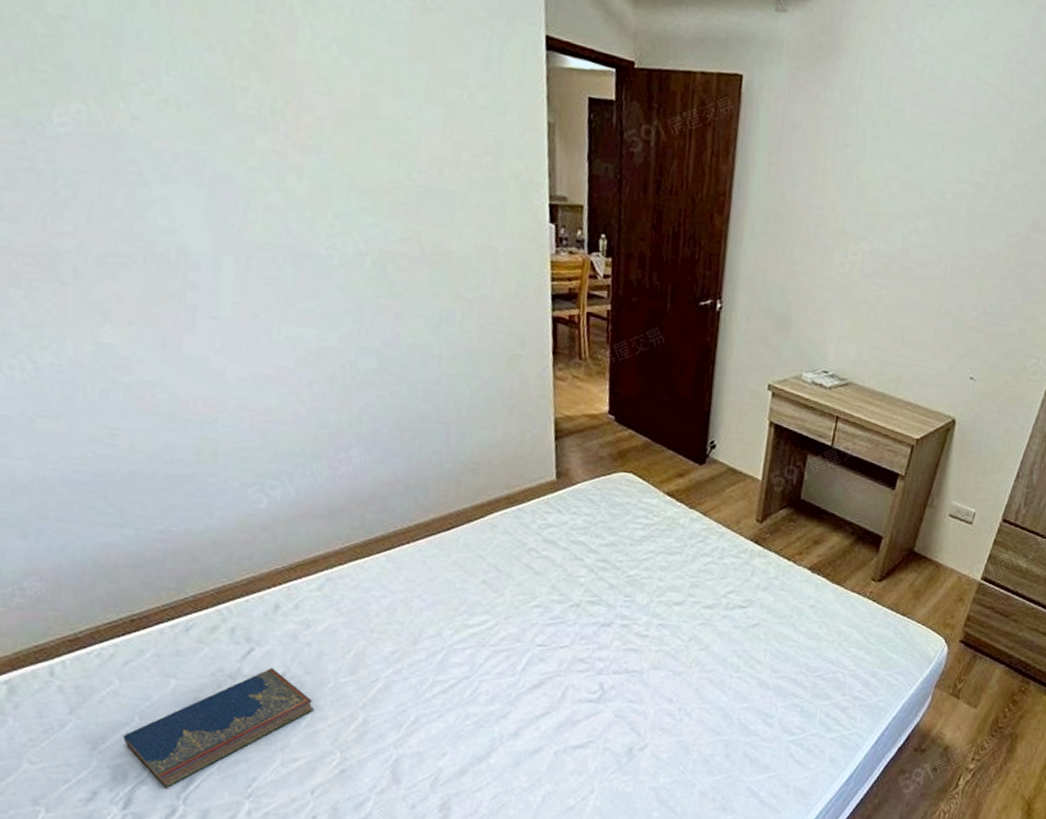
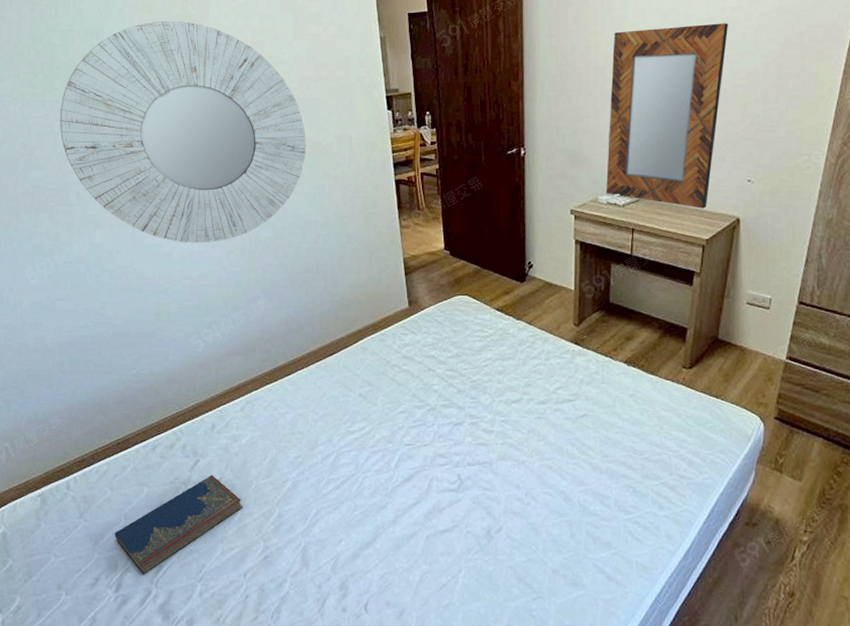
mirror: none [45,31,433,366] -> present [59,20,306,243]
home mirror: none [812,175,977,404] -> present [606,23,729,209]

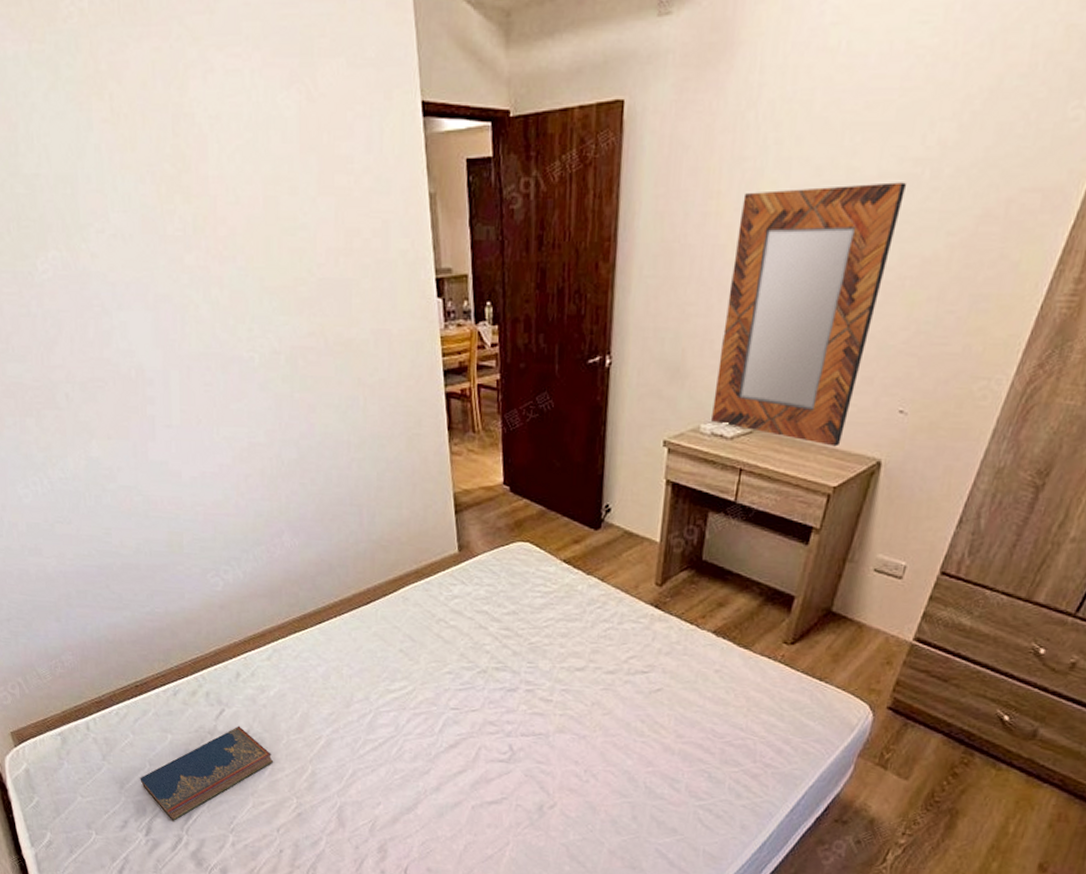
mirror: present [59,20,306,243] -> none [35,163,335,463]

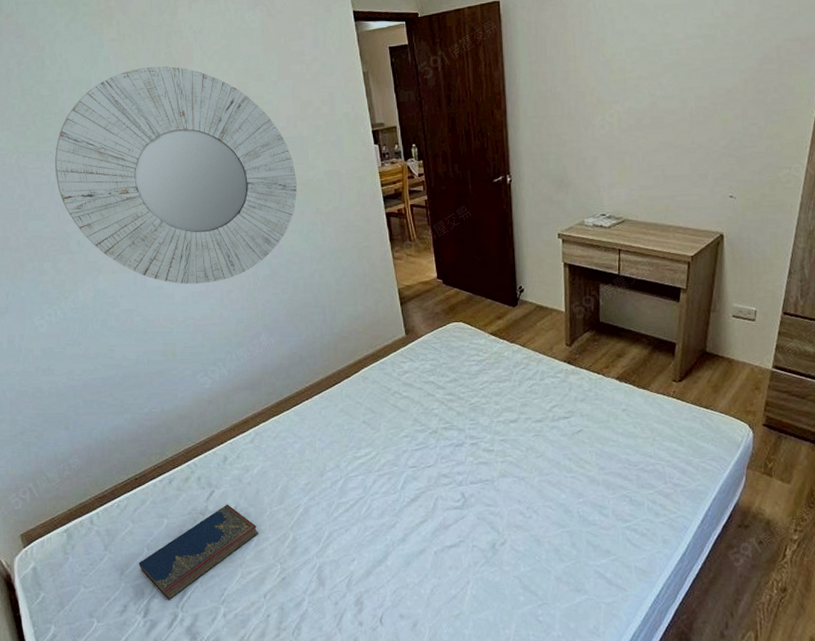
mirror: none [35,163,335,463] -> present [54,66,297,285]
home mirror: present [711,182,907,447] -> none [591,41,707,227]

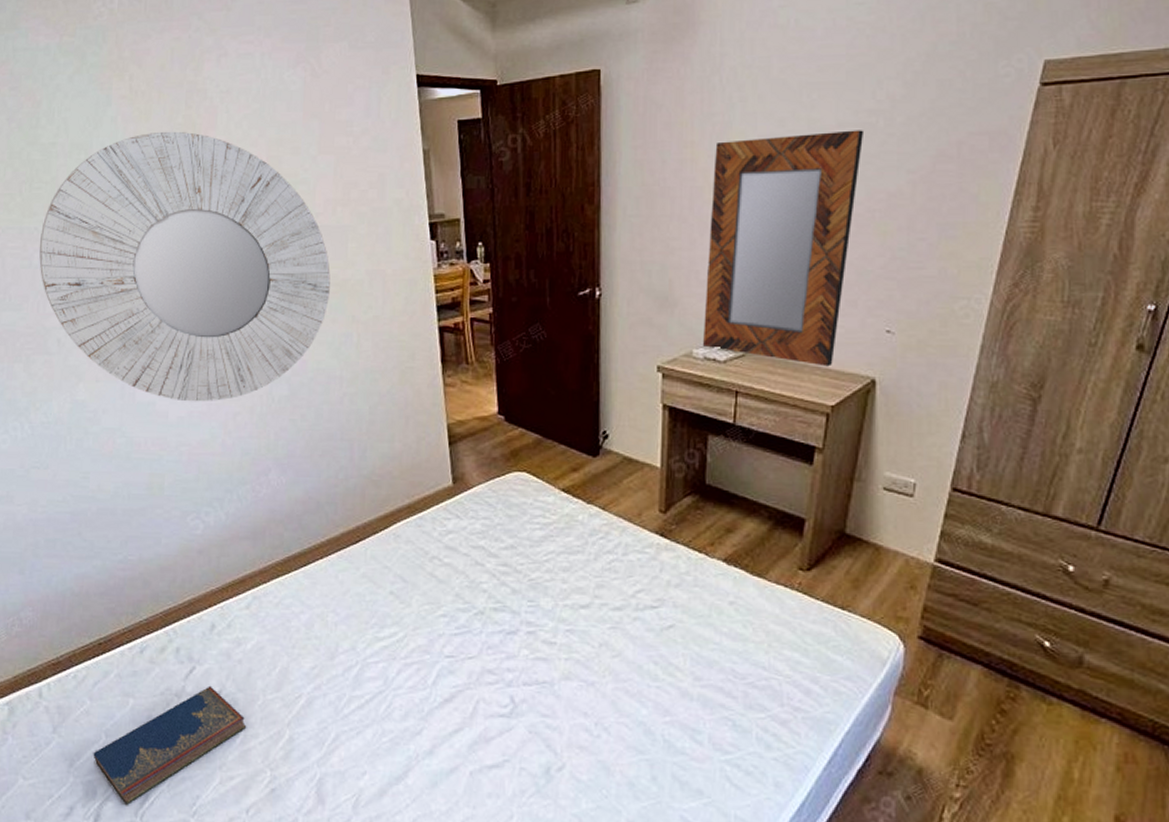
home mirror: none [591,41,707,227] -> present [703,130,865,367]

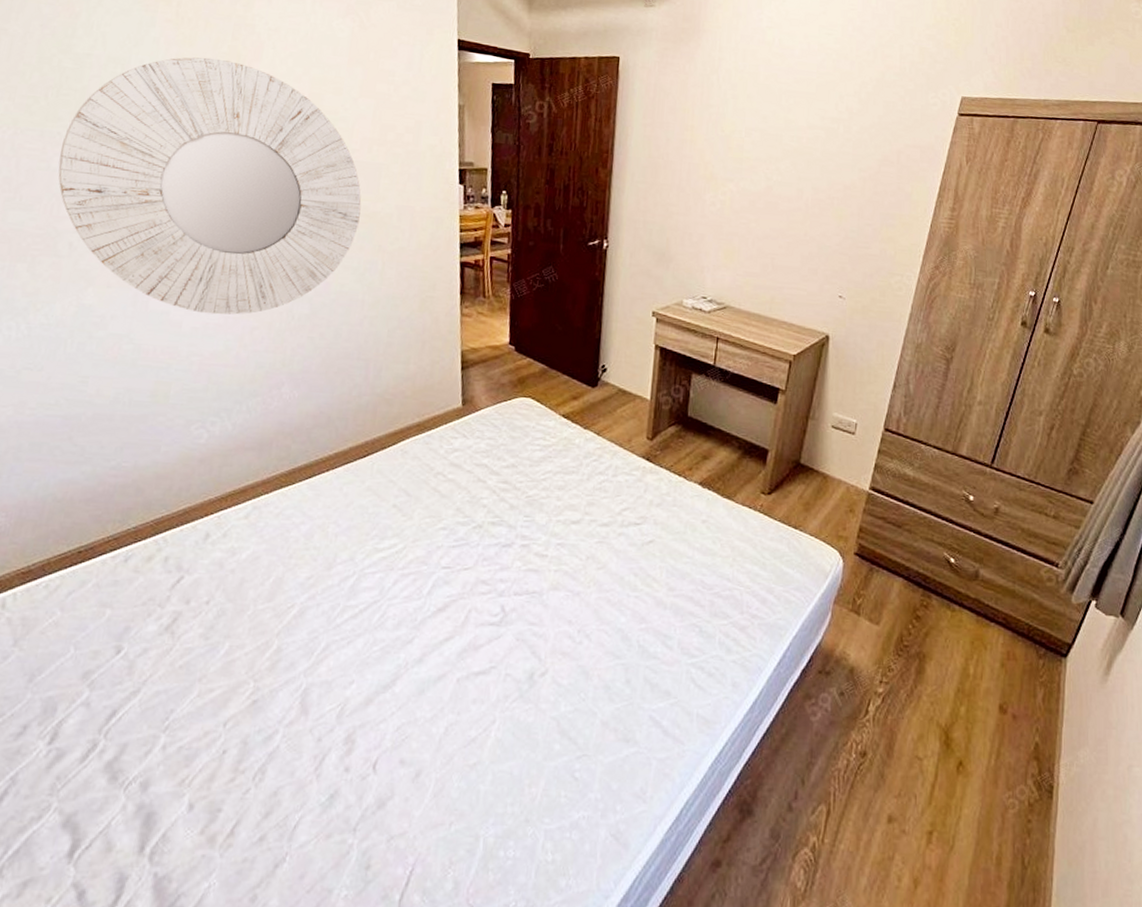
hardcover book: present [93,685,247,805] -> none [57,595,234,721]
home mirror: present [703,130,865,367] -> none [692,129,828,322]

